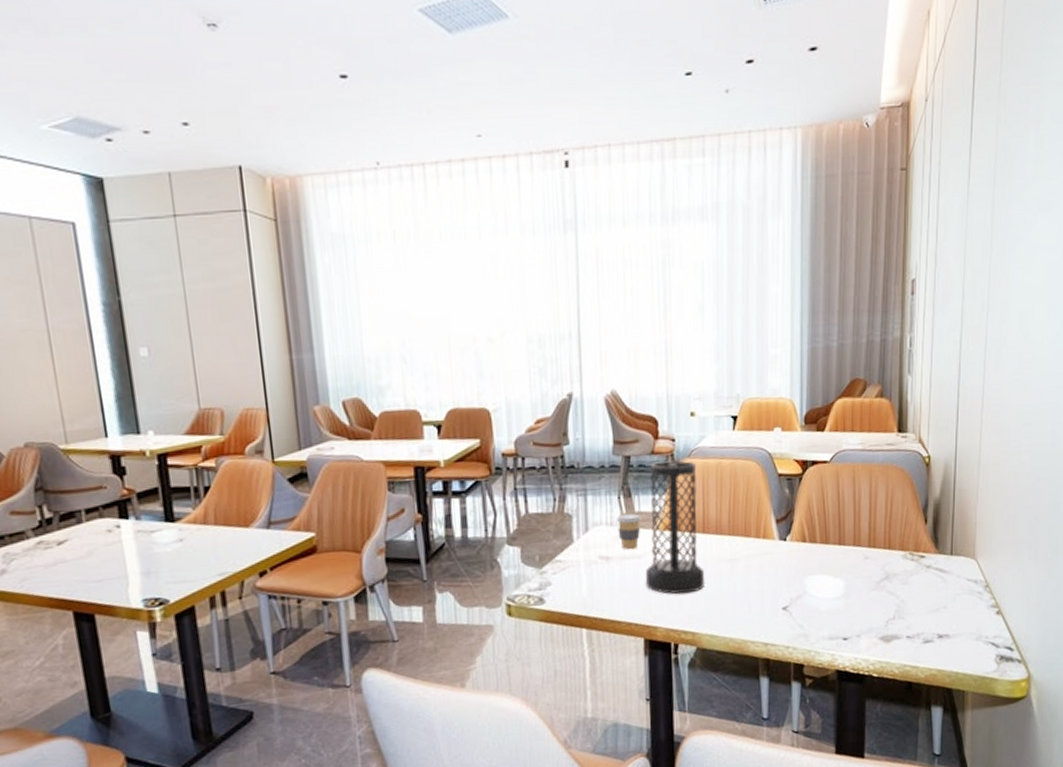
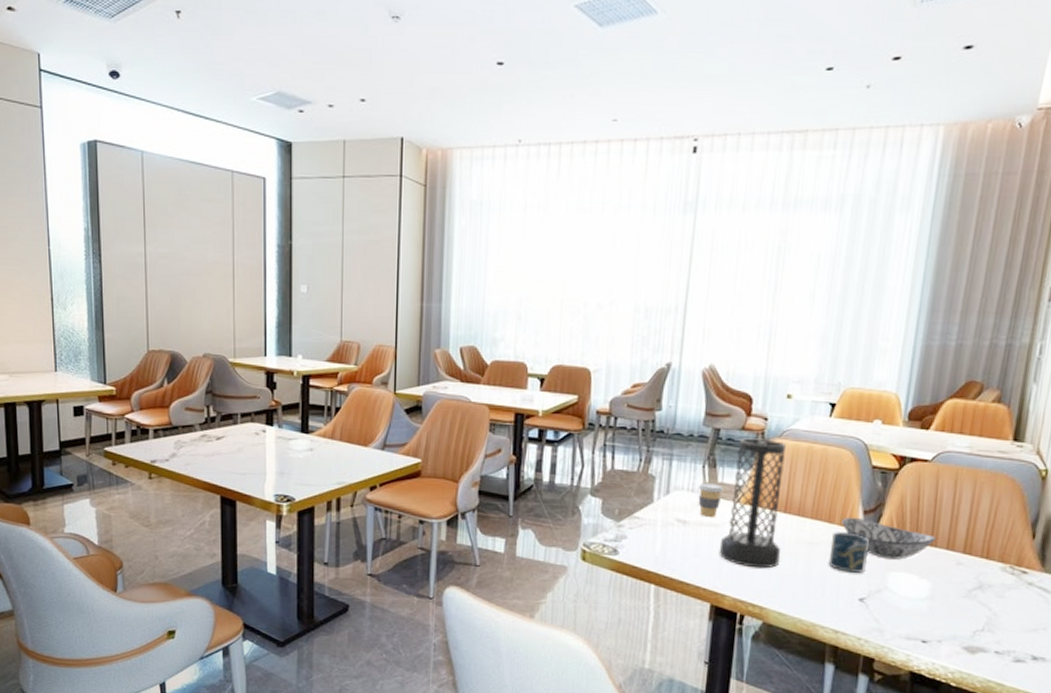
cup: none [750,543,786,584] -> present [828,530,869,573]
decorative bowl: none [757,527,844,564] -> present [841,517,937,560]

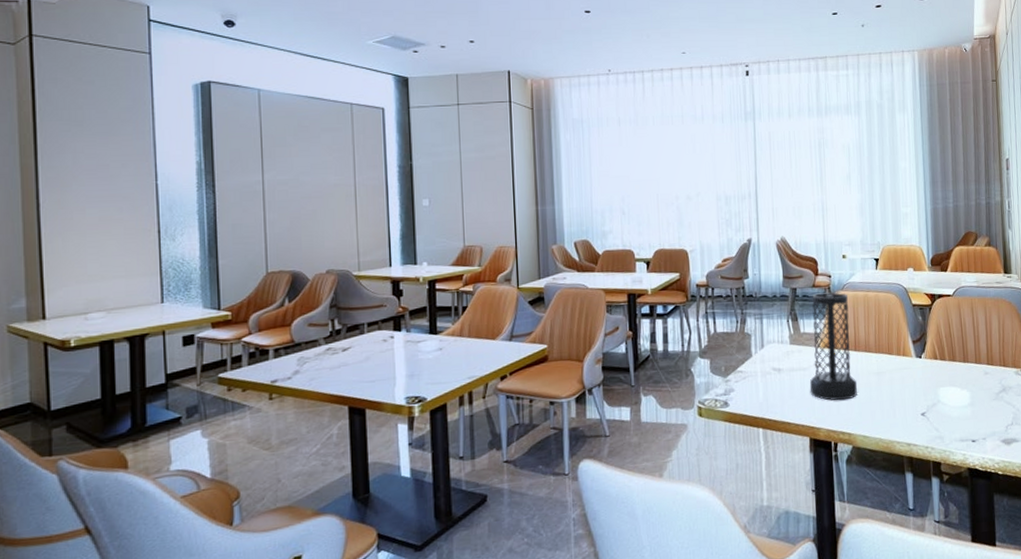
coffee cup: present [697,482,724,518] -> none [785,333,807,364]
cup: present [828,530,869,573] -> none [893,360,922,393]
decorative bowl: present [841,517,937,560] -> none [898,347,968,378]

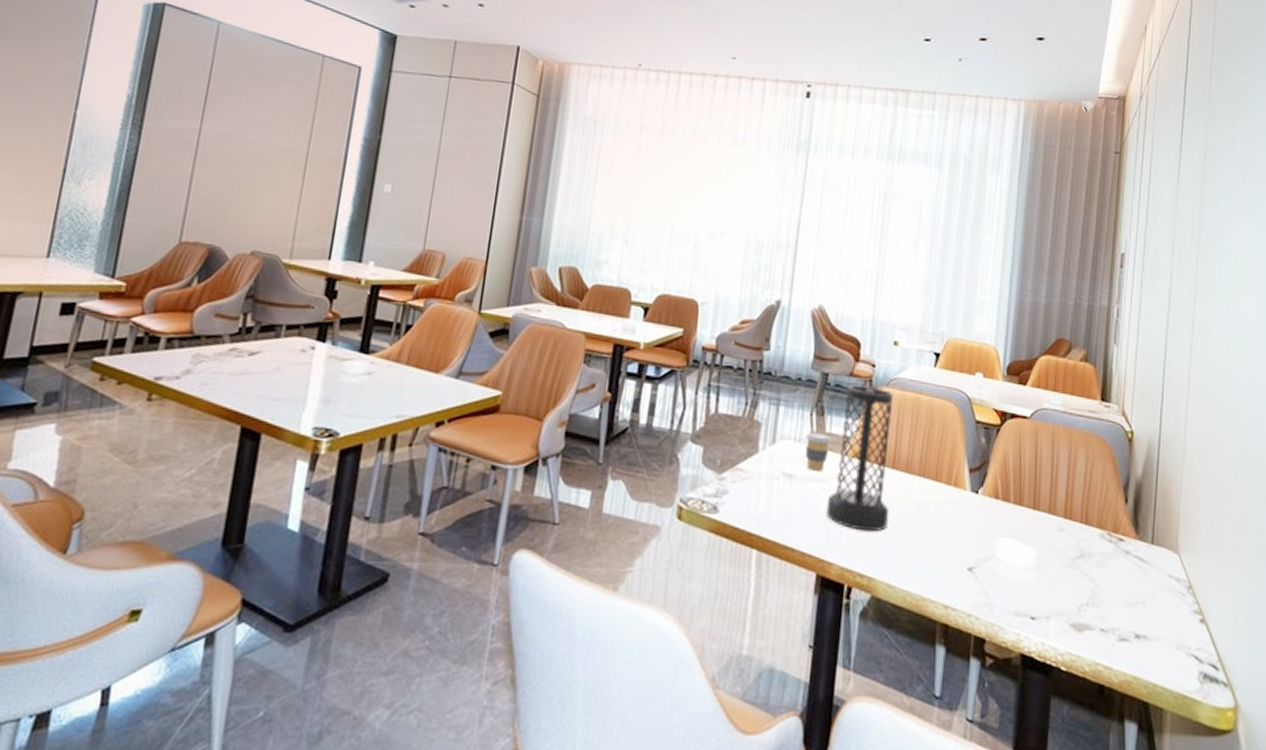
coffee cup: none [785,333,807,364] -> present [805,431,832,472]

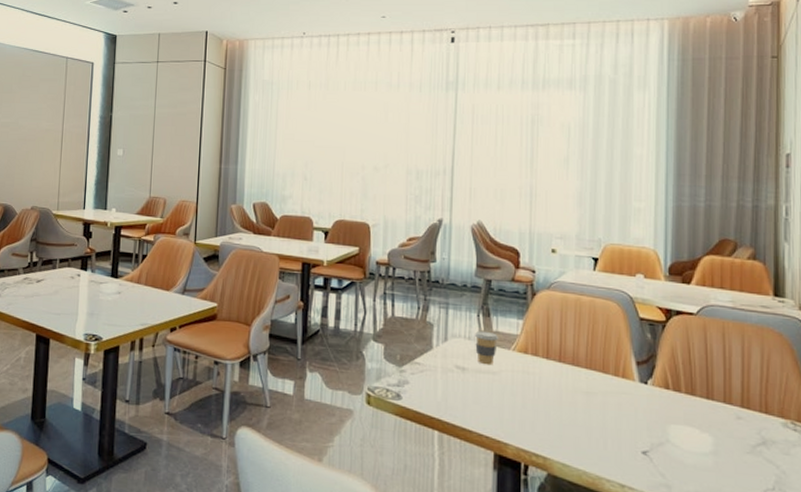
vase: present [826,384,893,532] -> none [498,289,558,418]

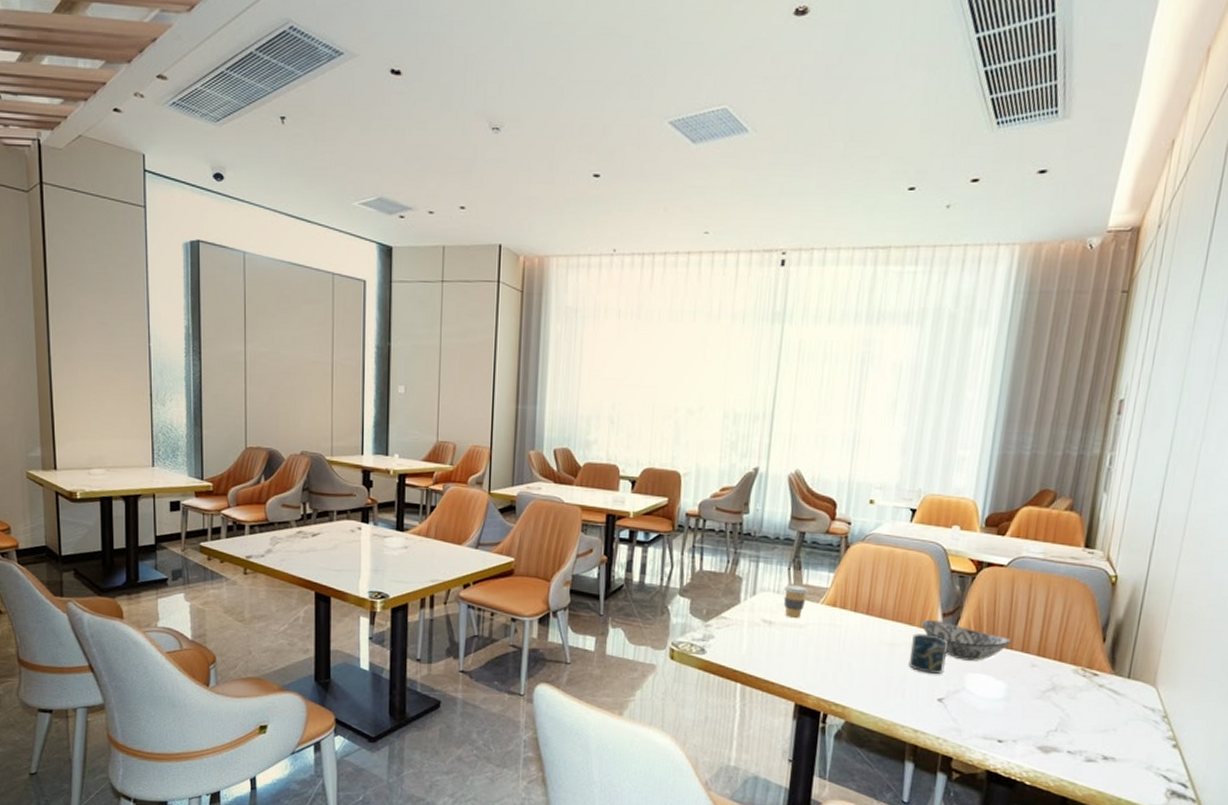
cup: none [607,381,646,425] -> present [908,632,948,674]
decorative bowl: none [616,367,713,412] -> present [921,619,1012,661]

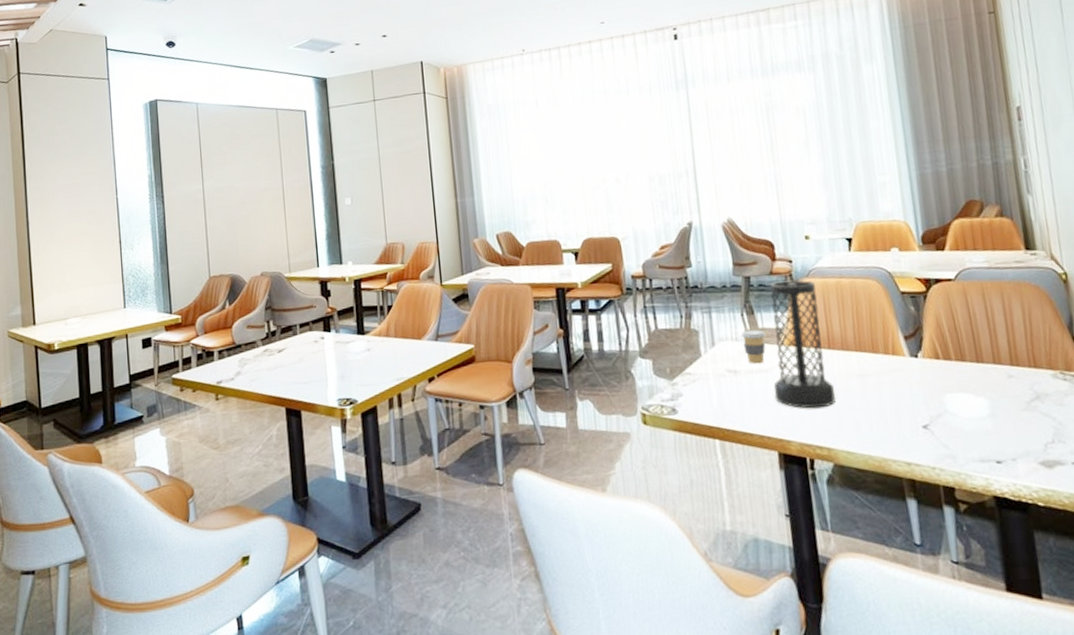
vase: none [803,541,868,669] -> present [770,279,835,409]
cup: present [908,632,948,674] -> none [880,359,921,401]
decorative bowl: present [921,619,1012,661] -> none [885,344,982,382]

